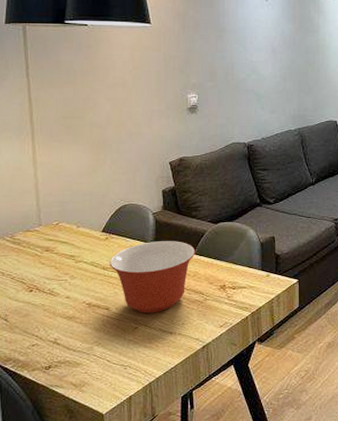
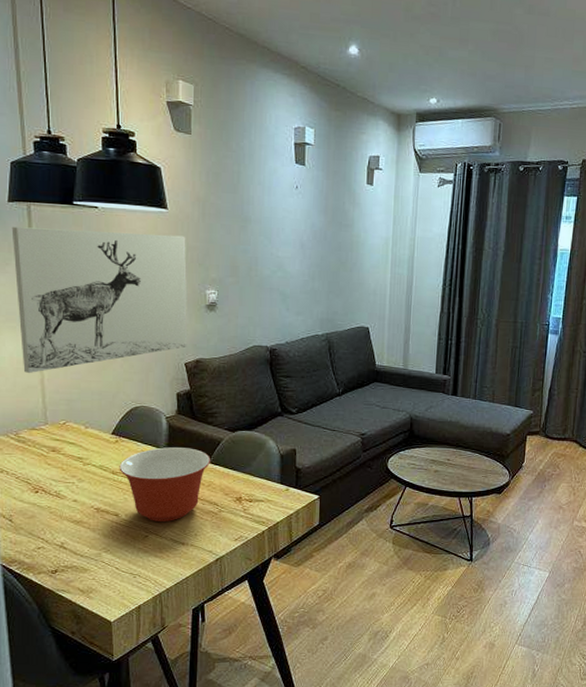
wall art: none [8,45,172,178] -> present [11,226,188,373]

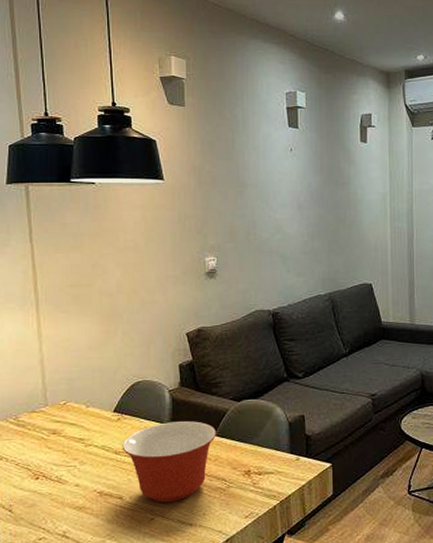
wall art: present [11,226,188,373] -> none [10,205,188,354]

